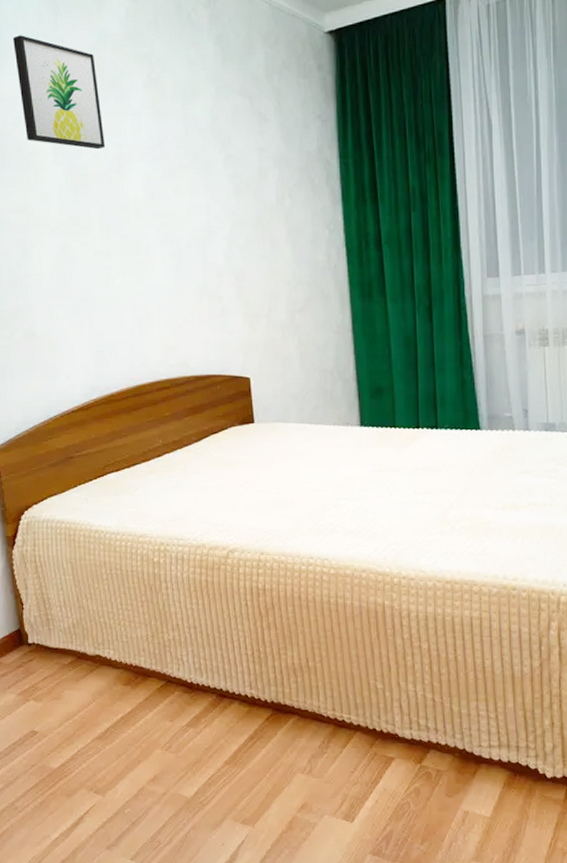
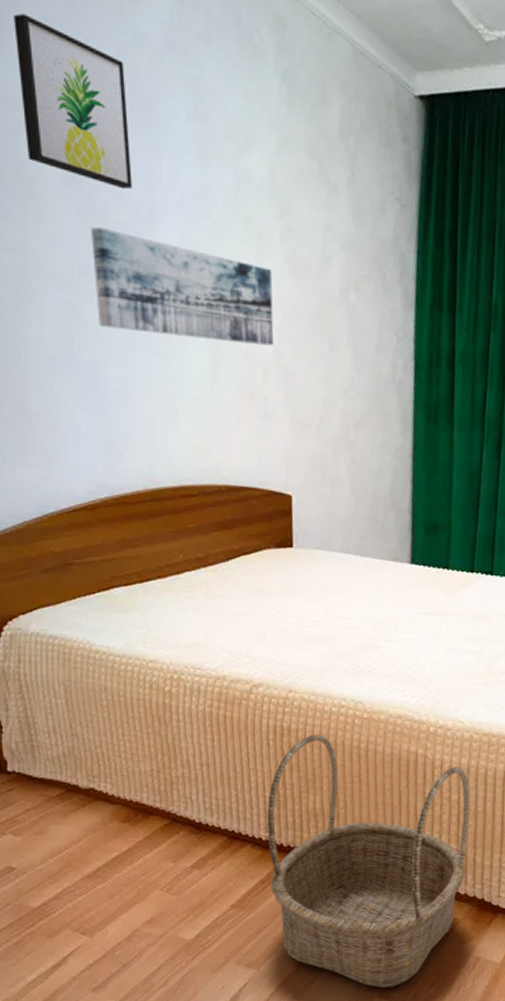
wall art: none [76,181,225,259] -> present [91,226,274,346]
basket: none [250,592,444,844] -> present [266,734,471,988]

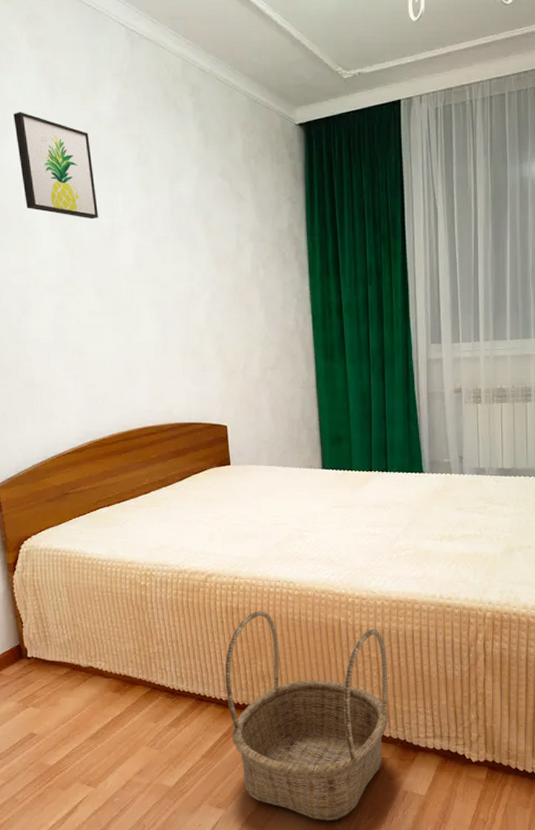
wall art: present [91,226,274,346] -> none [72,247,206,317]

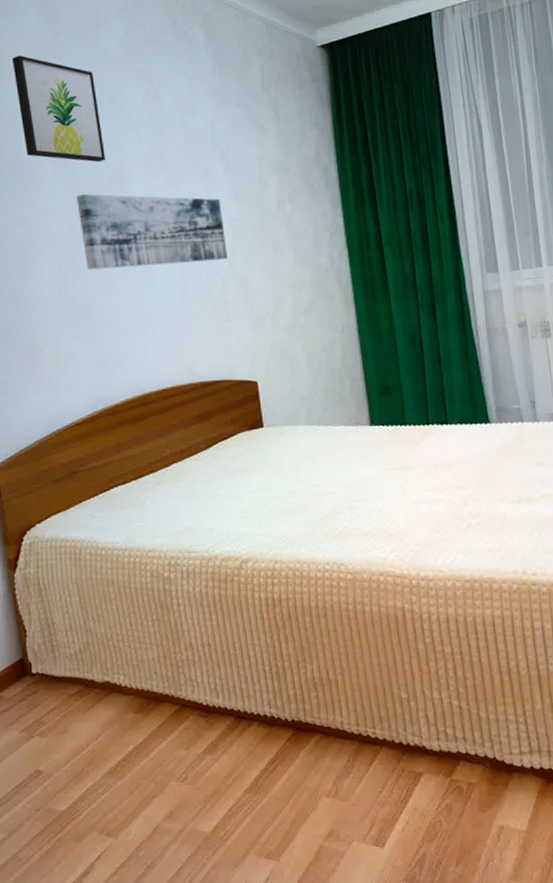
wall art: none [72,247,206,317] -> present [77,193,228,270]
basket: present [225,610,388,821] -> none [268,601,472,871]

